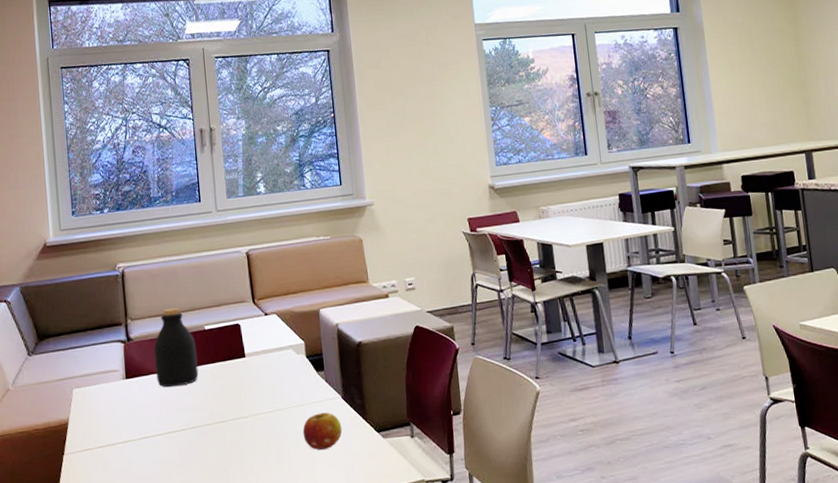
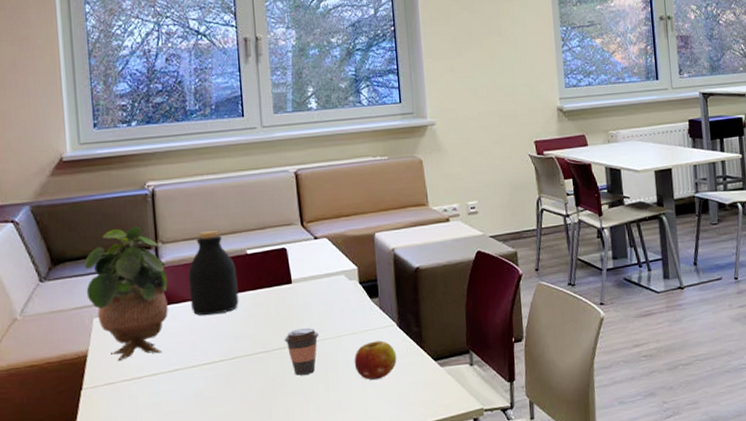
potted plant: none [65,304,137,428] -> present [84,226,168,361]
coffee cup: none [239,399,270,445] -> present [284,328,319,376]

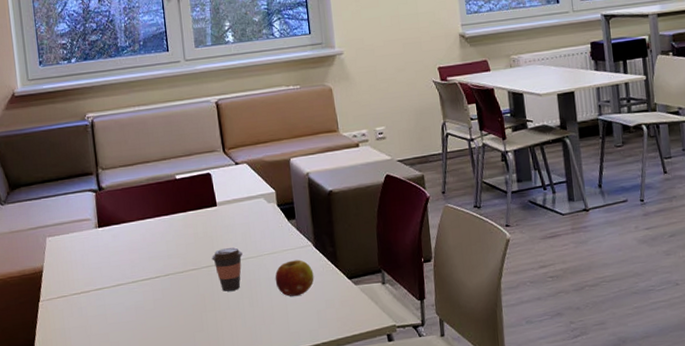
potted plant: present [84,226,168,361] -> none [36,154,110,276]
bottle: present [188,231,239,316] -> none [125,158,171,236]

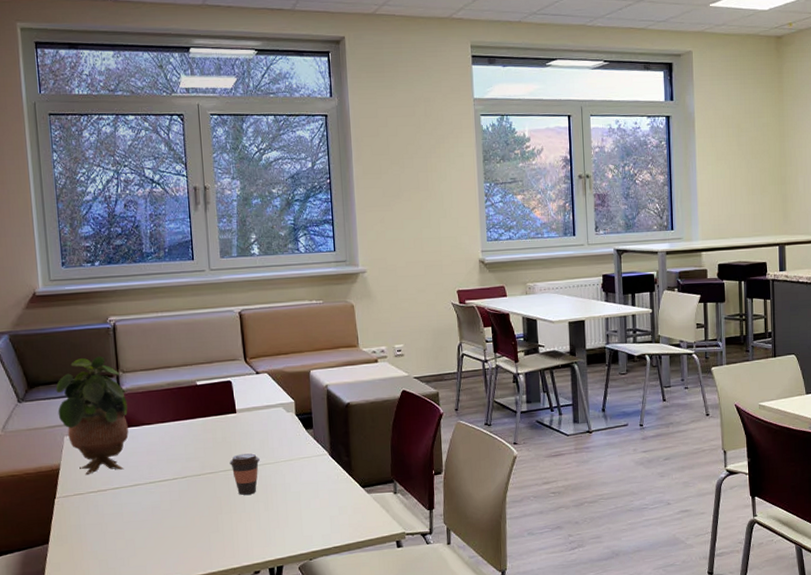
potted plant: none [36,154,110,276] -> present [55,356,129,475]
fruit: present [275,259,314,296] -> none [290,467,329,502]

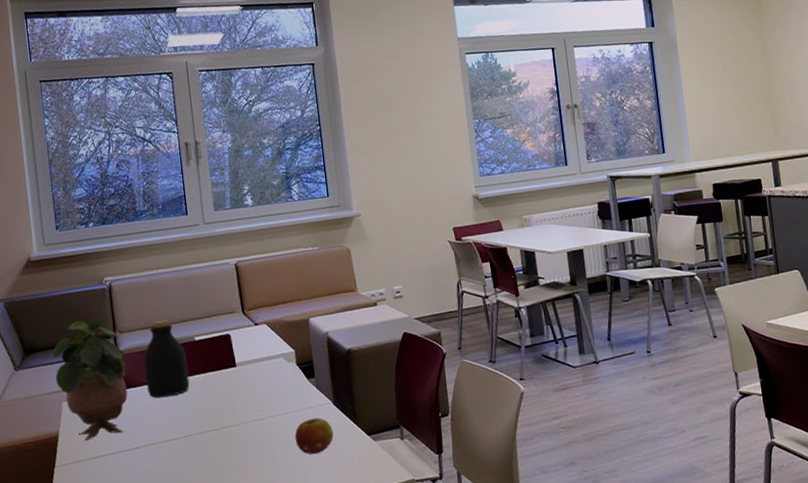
bottle: none [145,363,190,439] -> present [143,320,190,398]
coffee cup: present [229,453,260,495] -> none [231,407,262,451]
fruit: none [290,467,329,502] -> present [294,417,334,454]

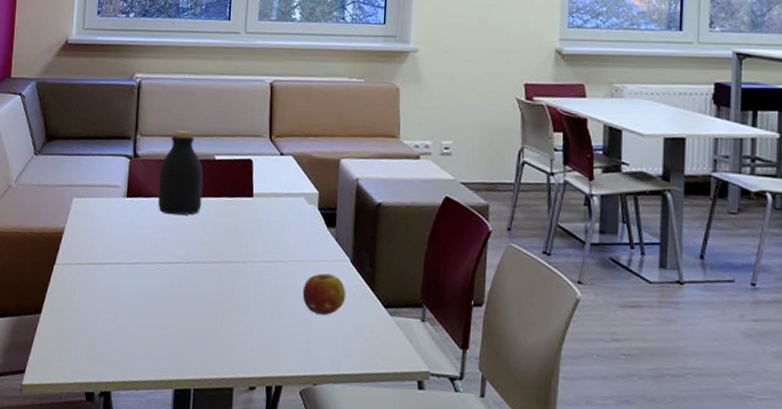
potted plant: present [52,318,128,440] -> none [70,115,141,244]

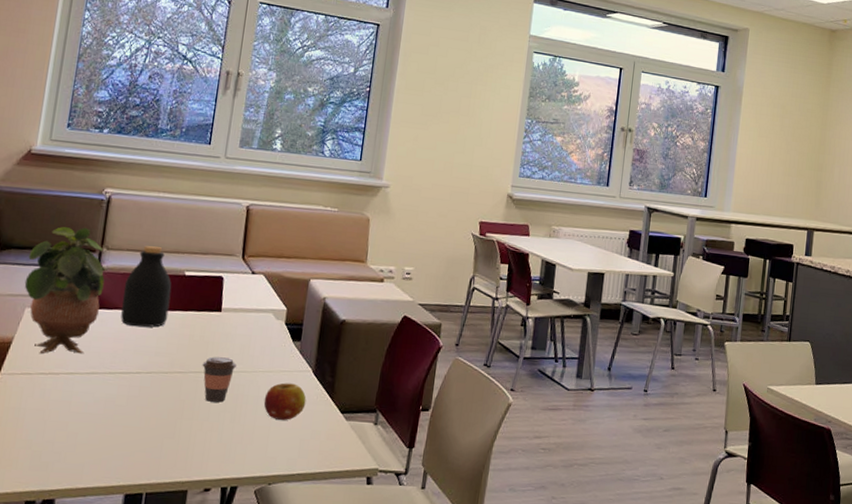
potted plant: none [70,115,141,244] -> present [24,227,105,354]
coffee cup: none [238,245,272,294] -> present [202,356,236,402]

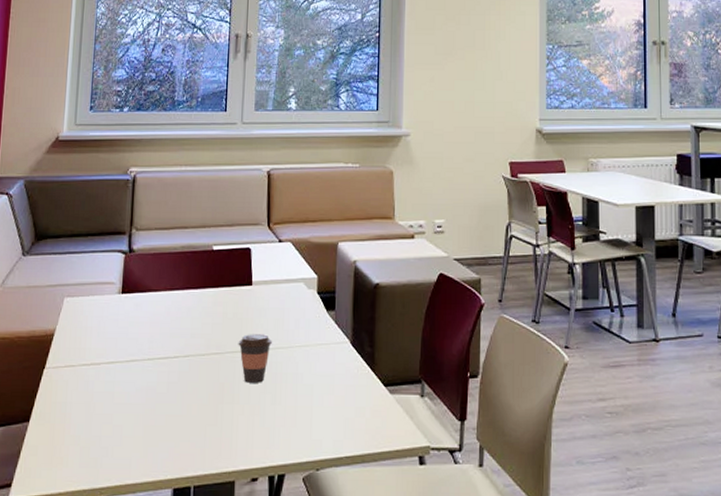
potted plant: present [24,227,105,354] -> none [61,210,136,344]
bottle: present [121,246,172,328] -> none [154,223,202,309]
fruit: present [263,382,307,420] -> none [303,357,347,398]

